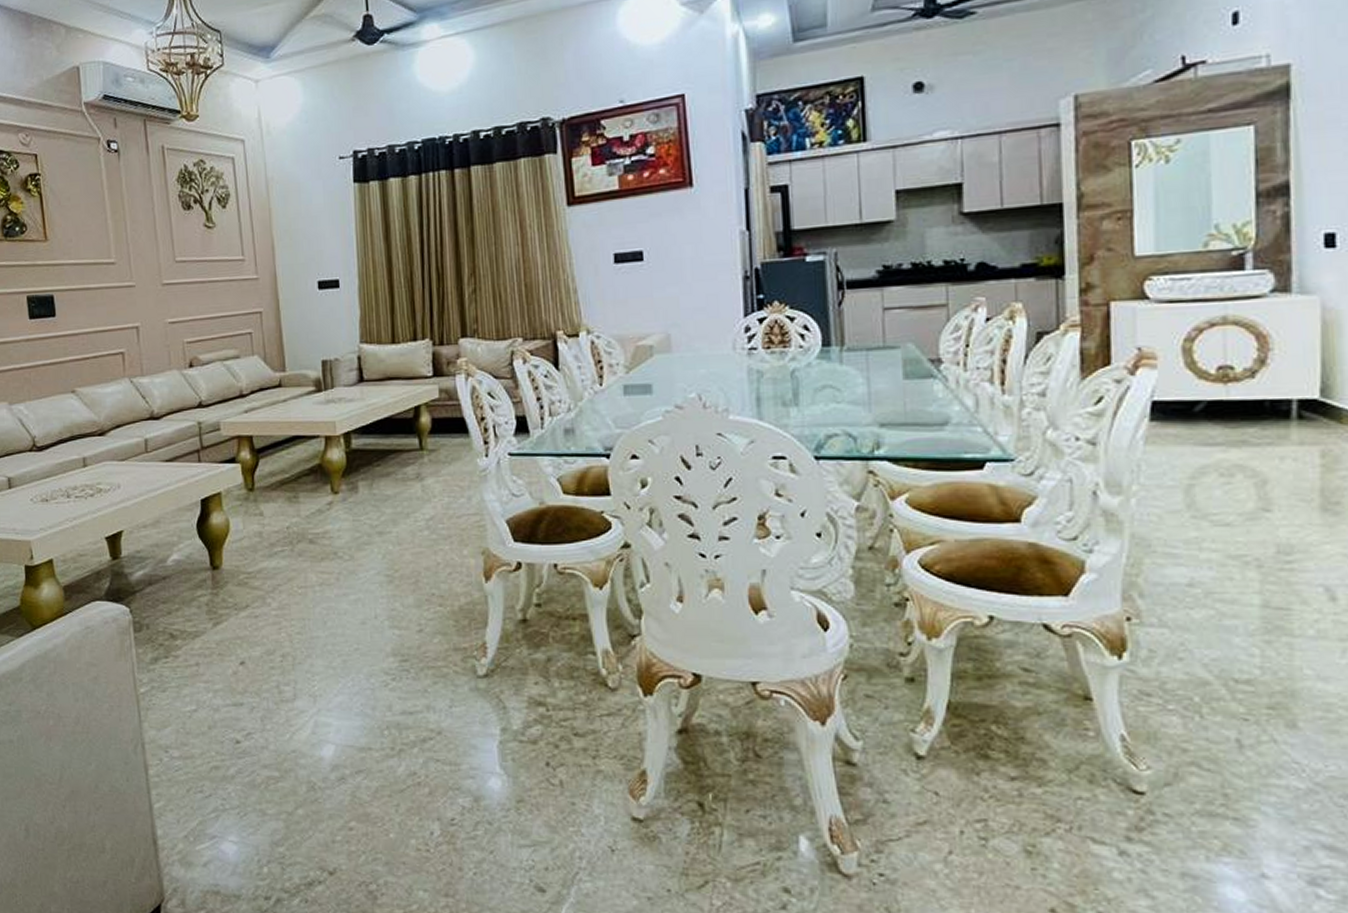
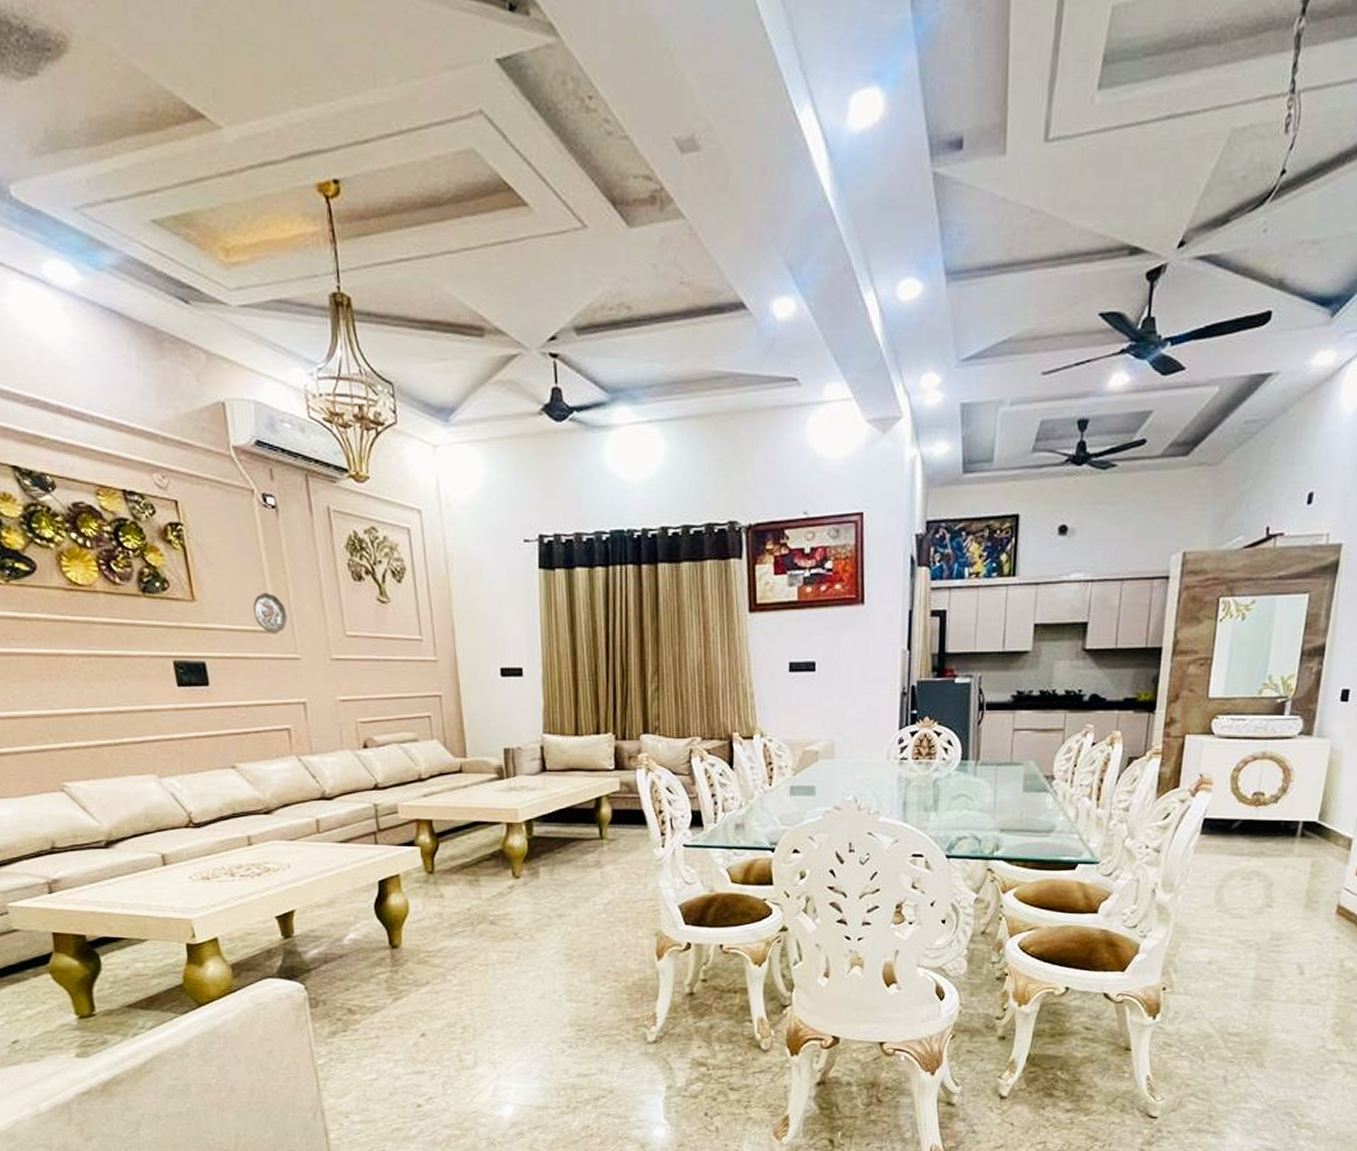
decorative plate: none [95,228,125,265] -> present [252,593,288,634]

